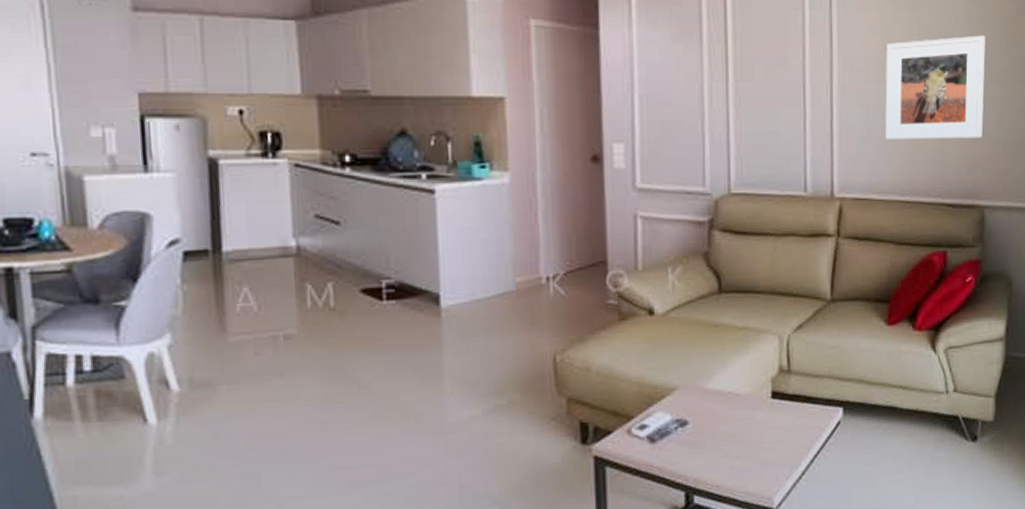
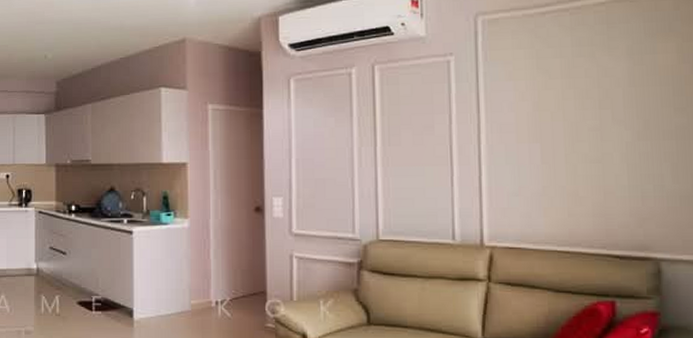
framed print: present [885,35,986,141] -> none [537,95,656,195]

